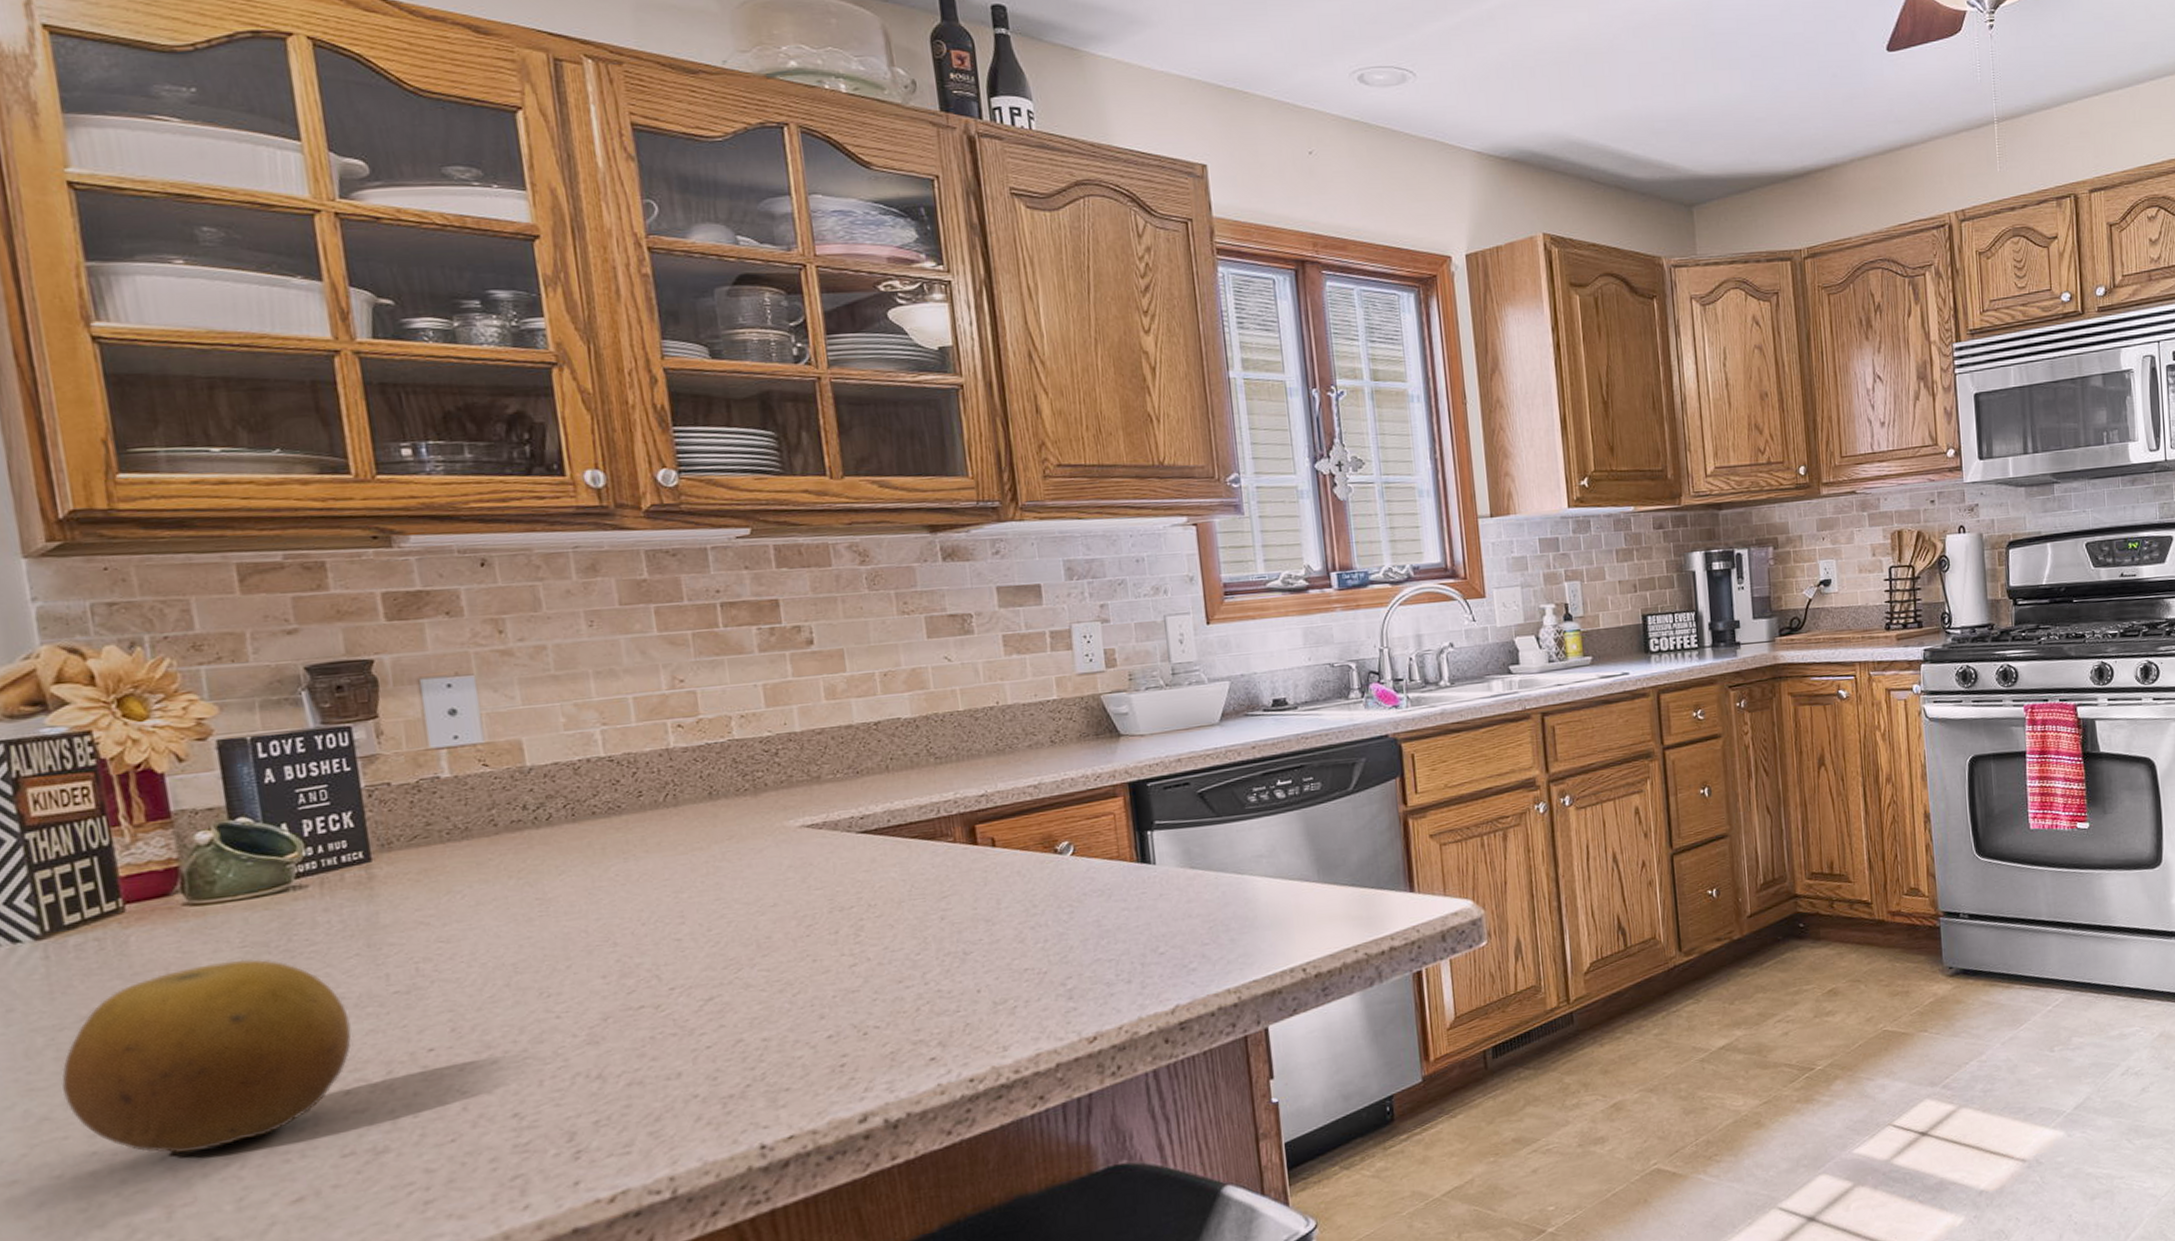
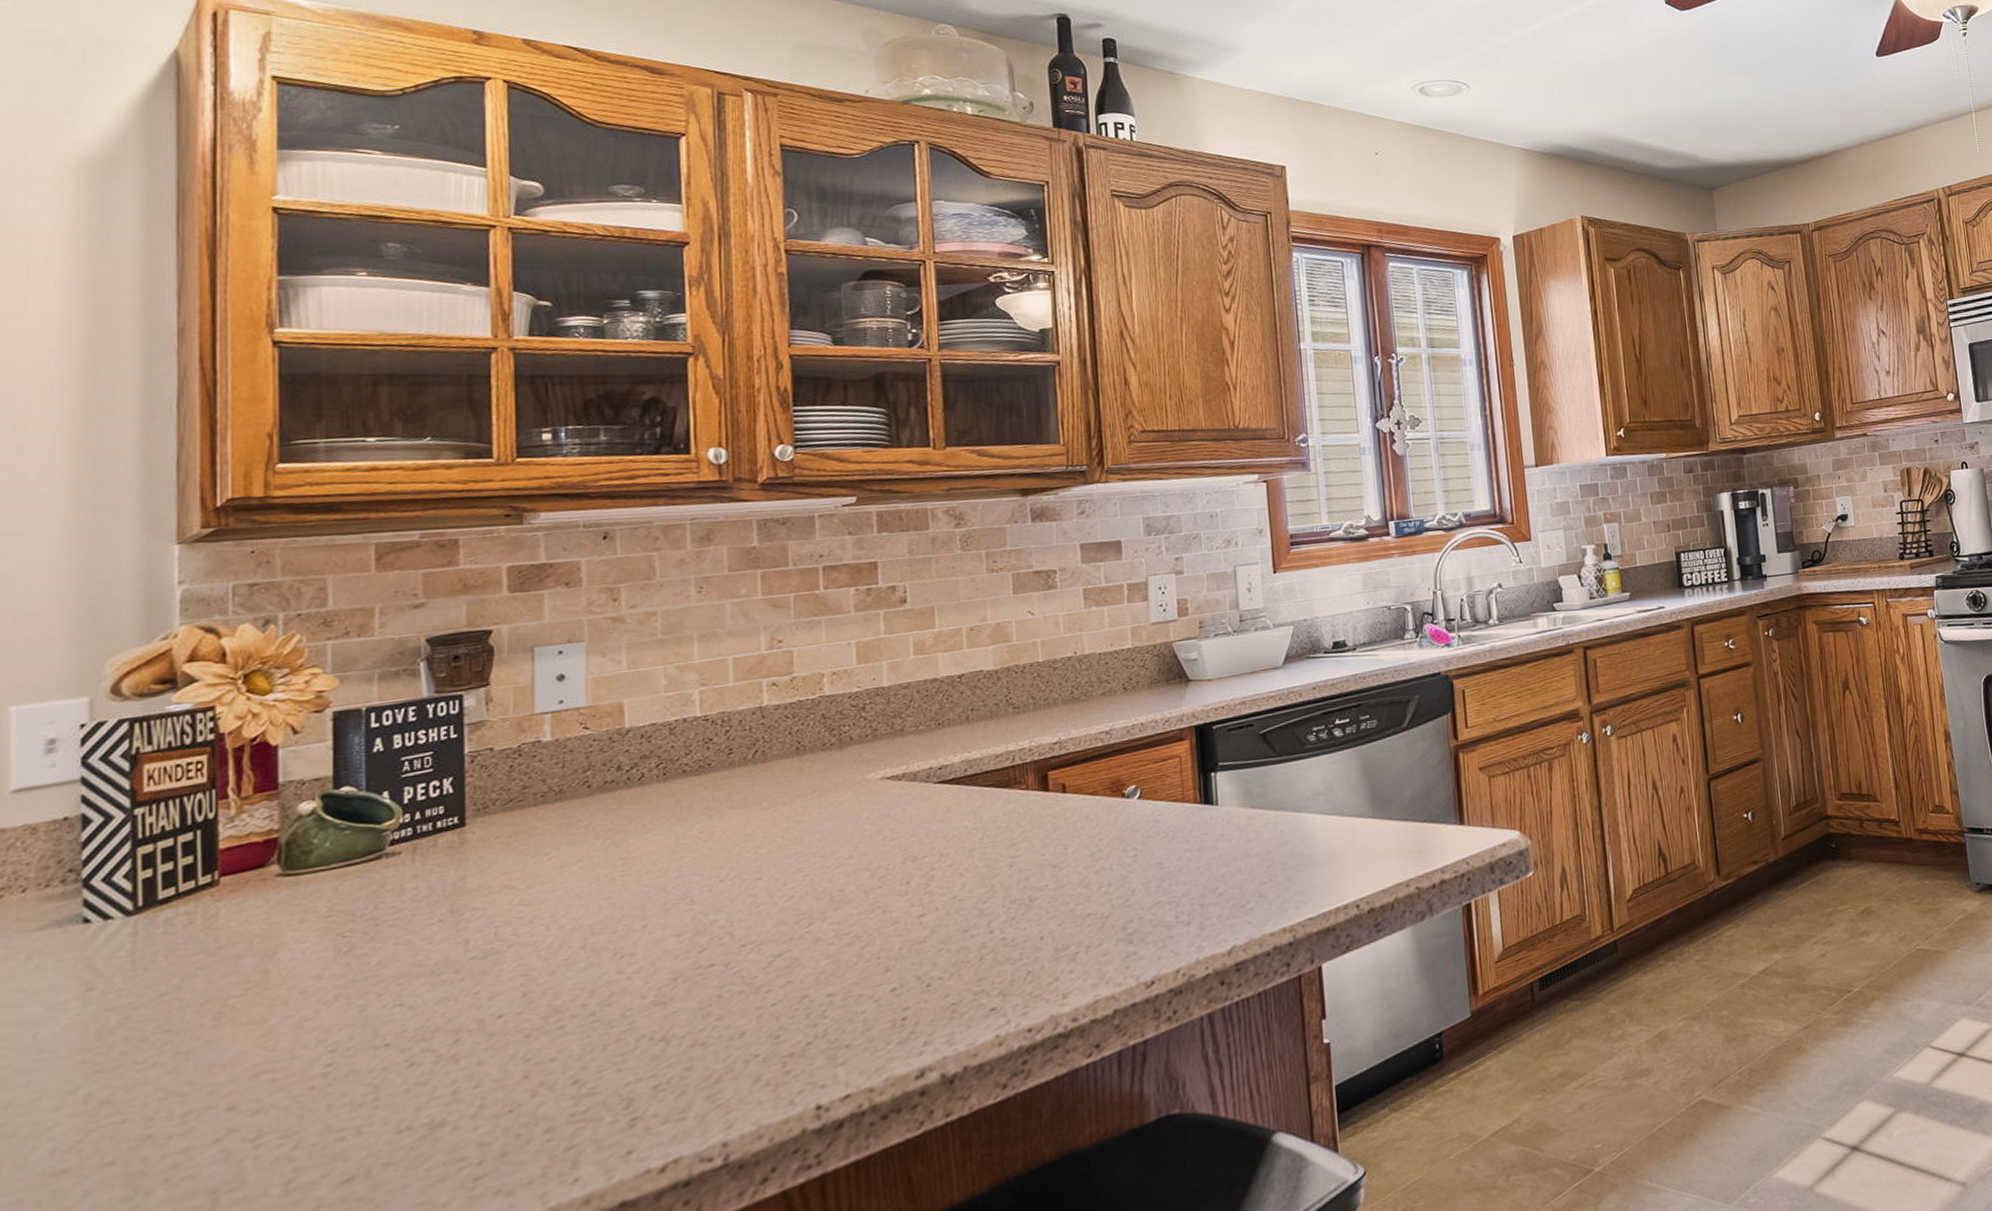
fruit: present [62,959,351,1154] -> none [127,928,424,1135]

